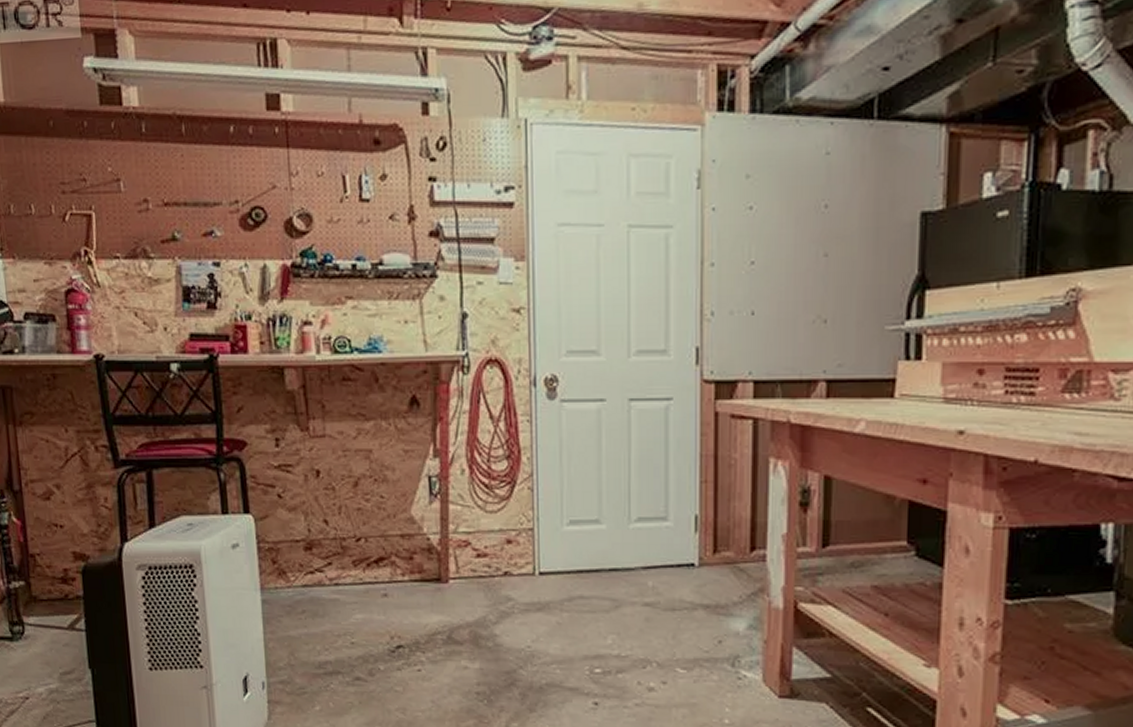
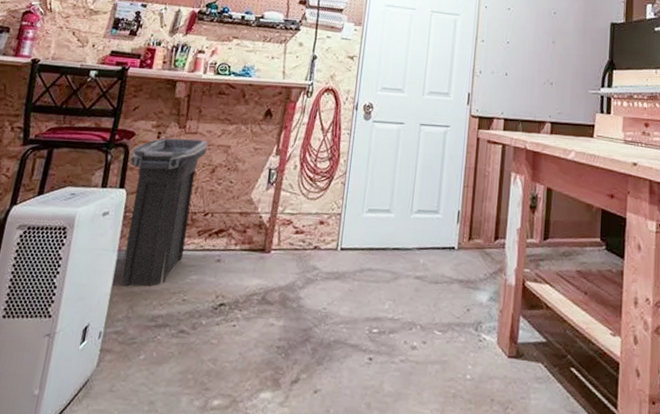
trash can: none [249,444,342,631] -> present [119,138,208,287]

